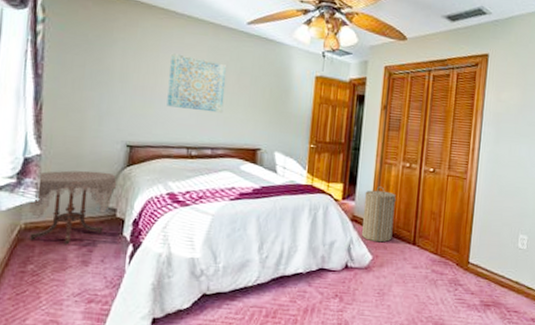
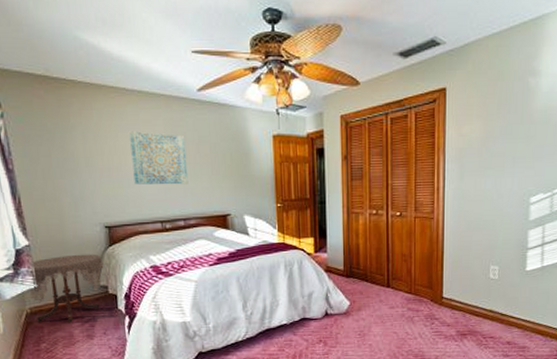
laundry hamper: present [361,186,397,243] -> none [335,236,368,289]

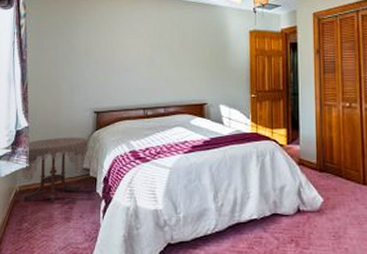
wall art: present [129,131,189,185] -> none [124,28,171,75]

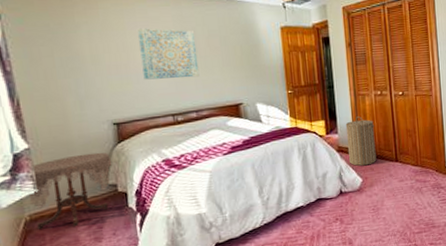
wall art: none [124,28,171,75] -> present [138,28,200,80]
laundry hamper: none [308,128,341,184] -> present [345,116,377,166]

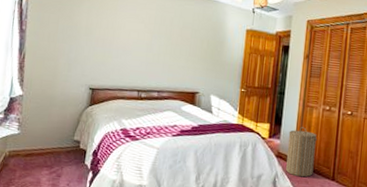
side table: present [28,152,113,230] -> none [12,108,81,170]
wall art: present [138,28,200,80] -> none [122,11,172,62]

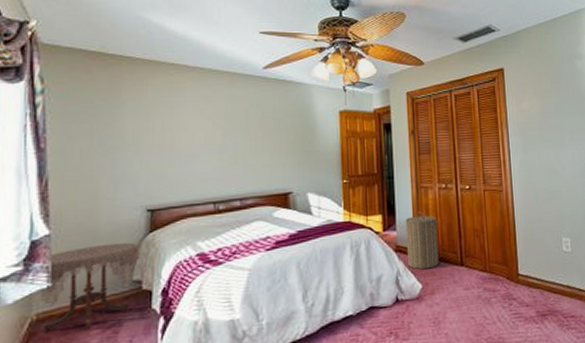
side table: none [12,108,81,170] -> present [39,242,140,332]

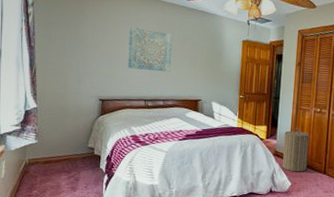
side table: present [39,242,140,332] -> none [30,119,94,175]
wall art: none [187,107,248,163] -> present [128,26,173,72]

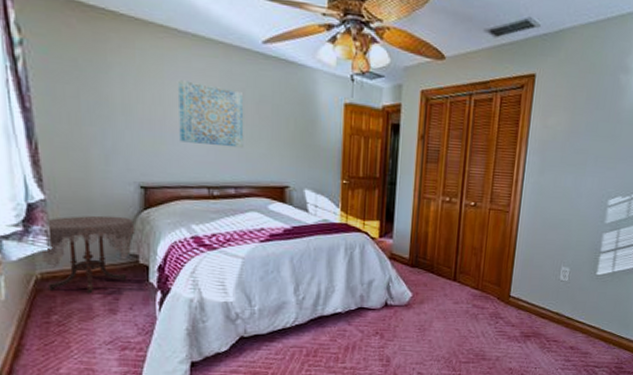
side table: none [30,119,94,175] -> present [41,215,136,293]
laundry hamper: present [282,128,310,172] -> none [400,223,437,280]

